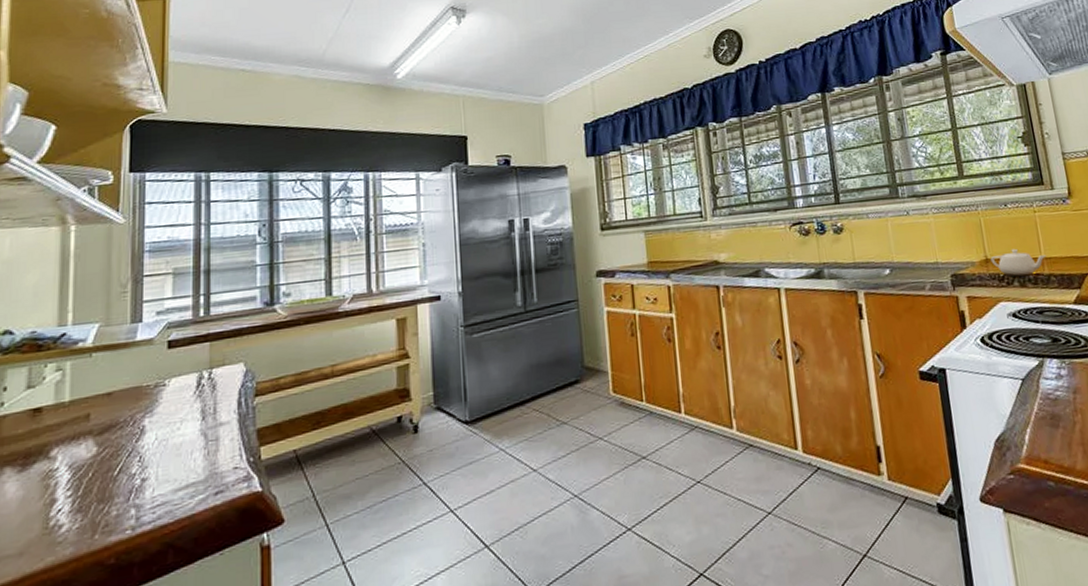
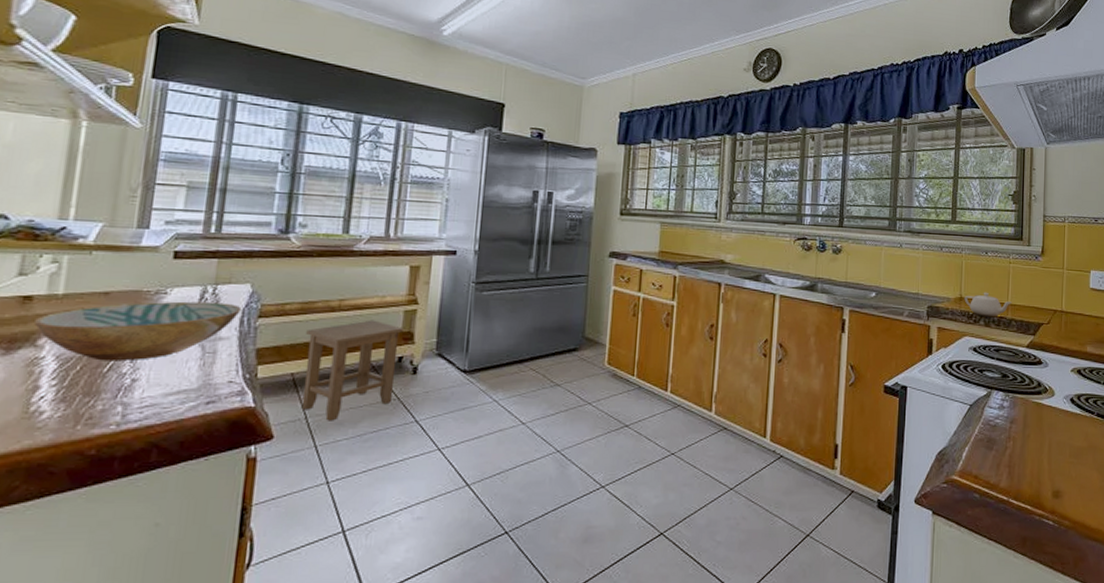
bowl: none [46,386,237,465] -> present [34,301,241,362]
stool: none [303,381,398,496] -> present [301,320,403,421]

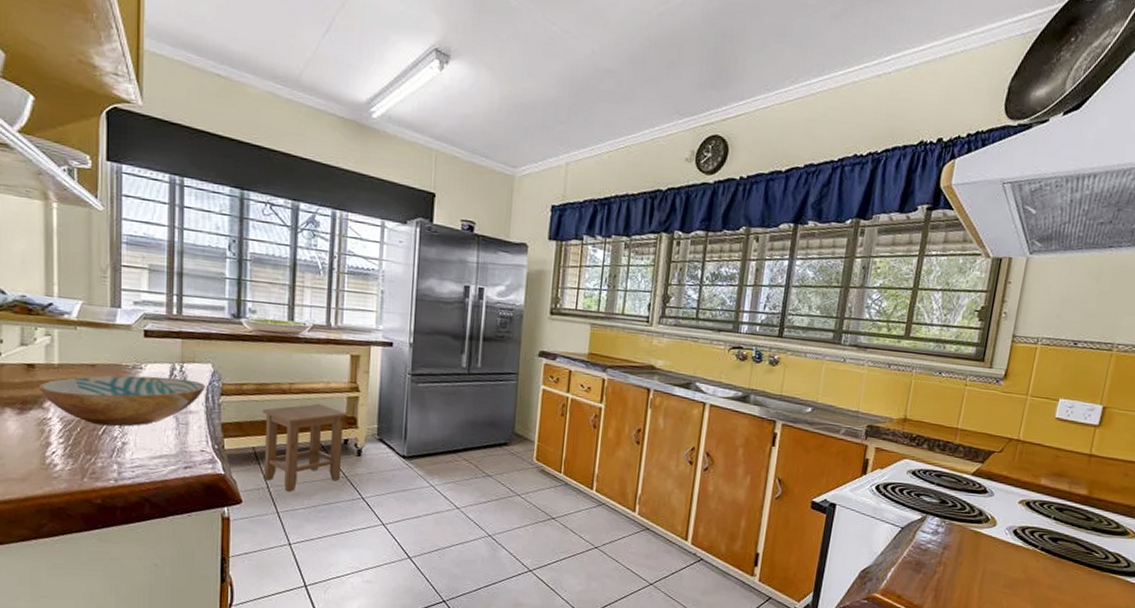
teapot: present [964,292,1012,318] -> none [908,414,962,442]

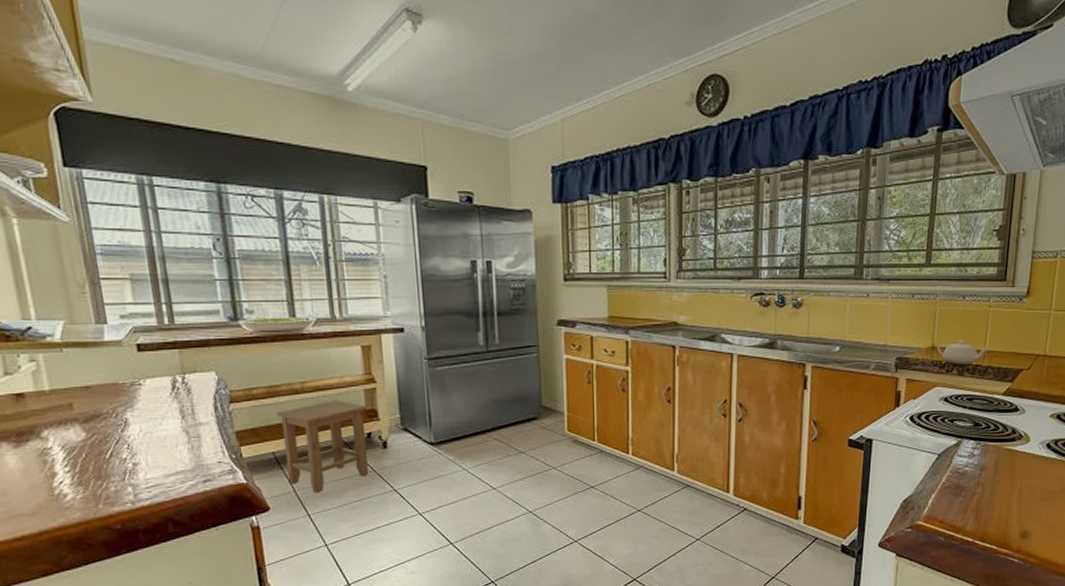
bowl: present [39,375,206,427] -> none [33,390,213,449]
teapot: none [908,414,962,442] -> present [936,339,989,366]

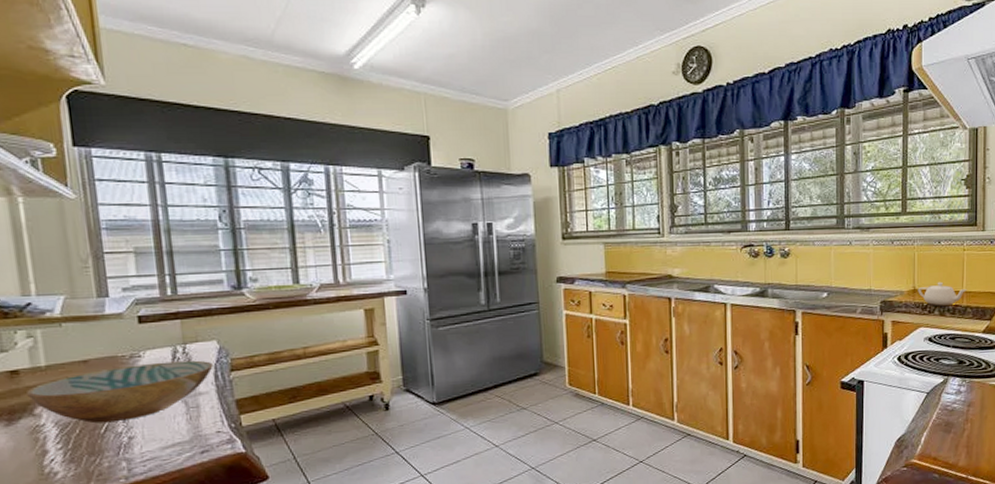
bowl: none [33,390,213,449] -> present [27,360,213,424]
stool: present [277,400,368,493] -> none [278,363,370,459]

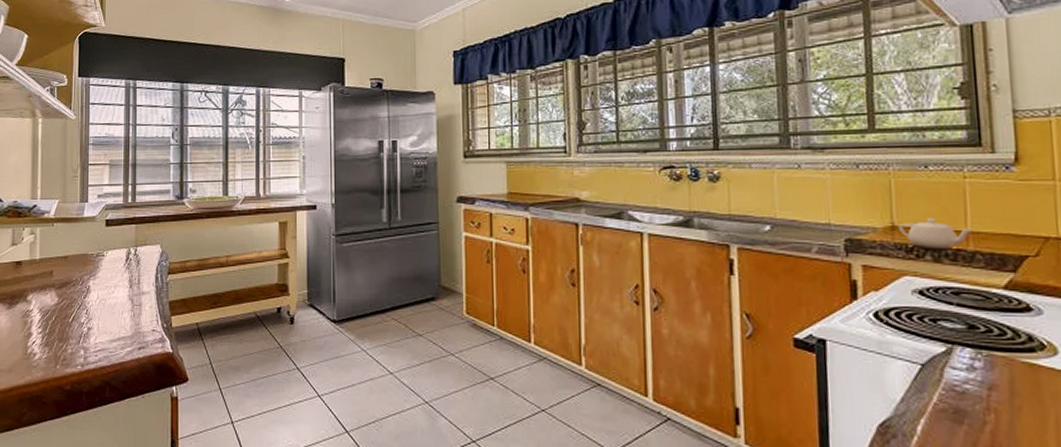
bowl: present [27,360,213,424] -> none [24,262,155,313]

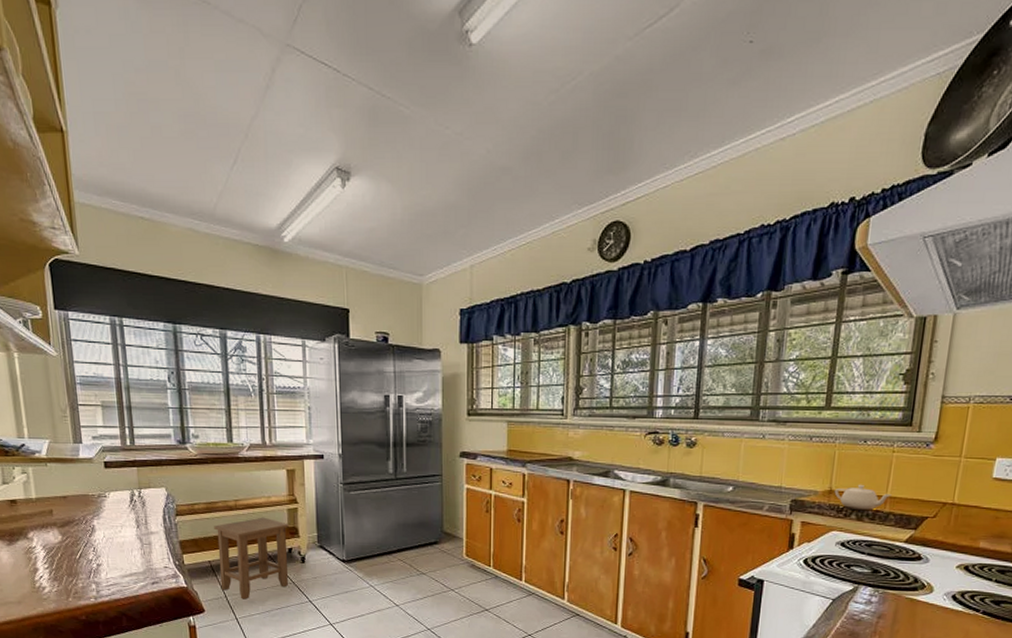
stool: none [204,273,279,367] -> present [214,517,289,600]

